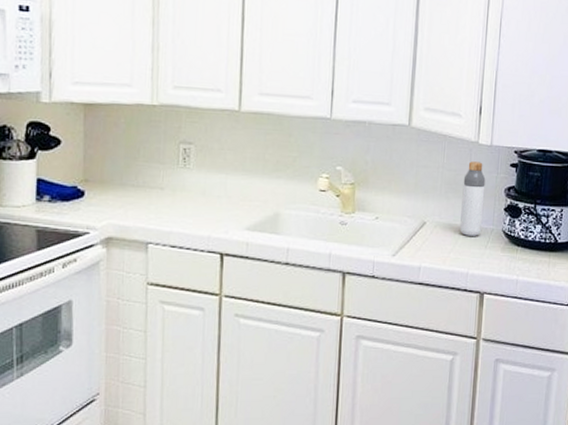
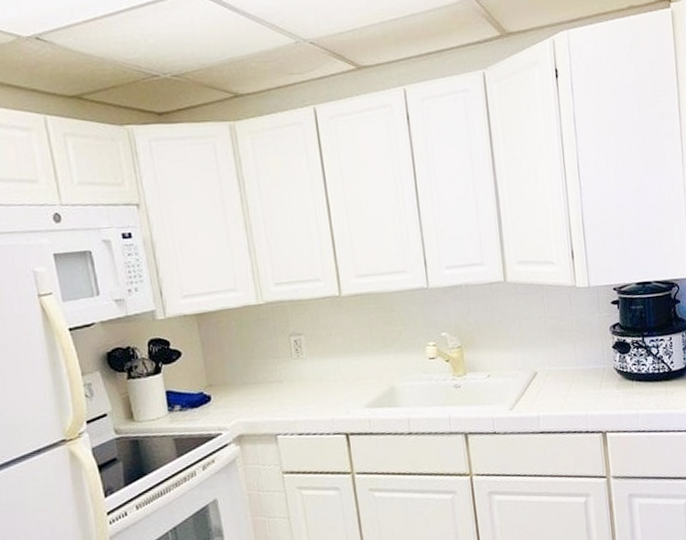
bottle: present [460,161,486,236] -> none [567,304,594,379]

